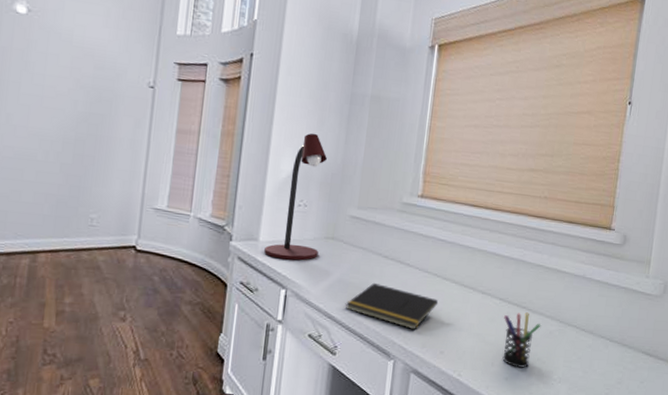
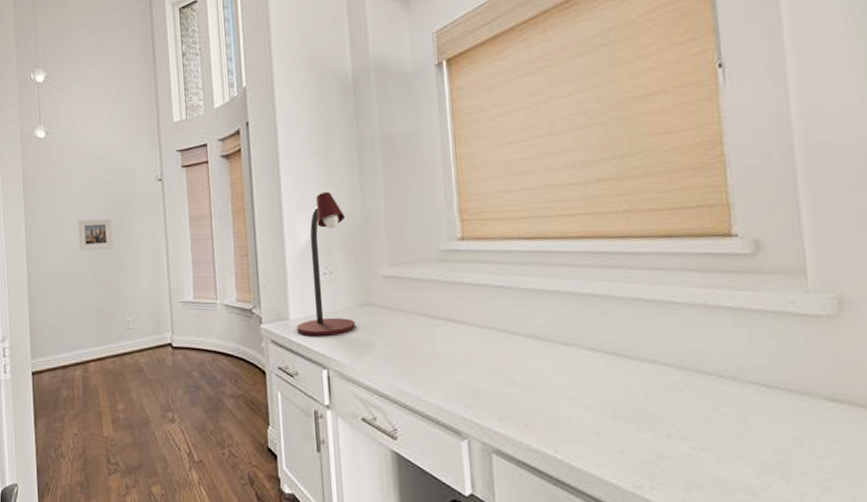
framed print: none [48,107,91,144] -> present [78,218,114,251]
notepad: present [345,282,439,330] -> none [396,349,510,401]
pen holder: present [502,312,541,369] -> none [601,362,657,437]

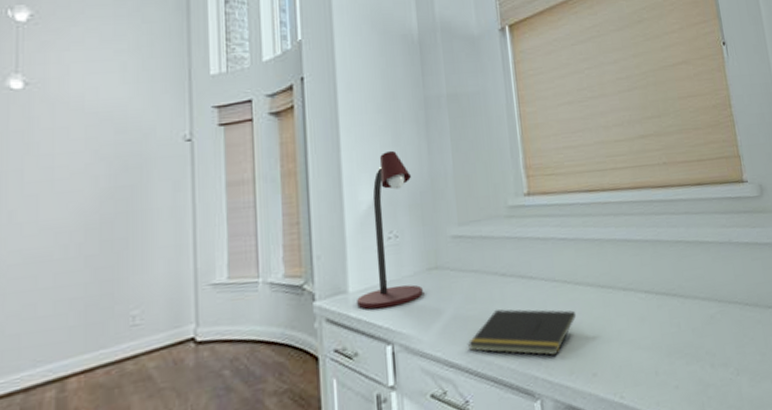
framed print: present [78,218,114,251] -> none [65,187,118,231]
notepad: none [396,349,510,401] -> present [467,309,577,356]

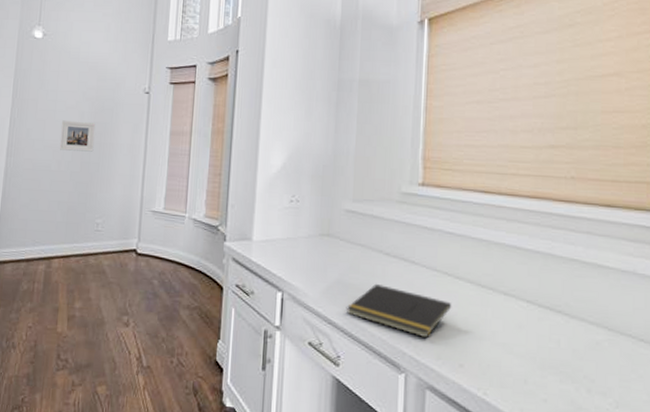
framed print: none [65,187,118,231] -> present [60,120,96,152]
desk lamp: present [357,150,423,310] -> none [258,124,317,260]

